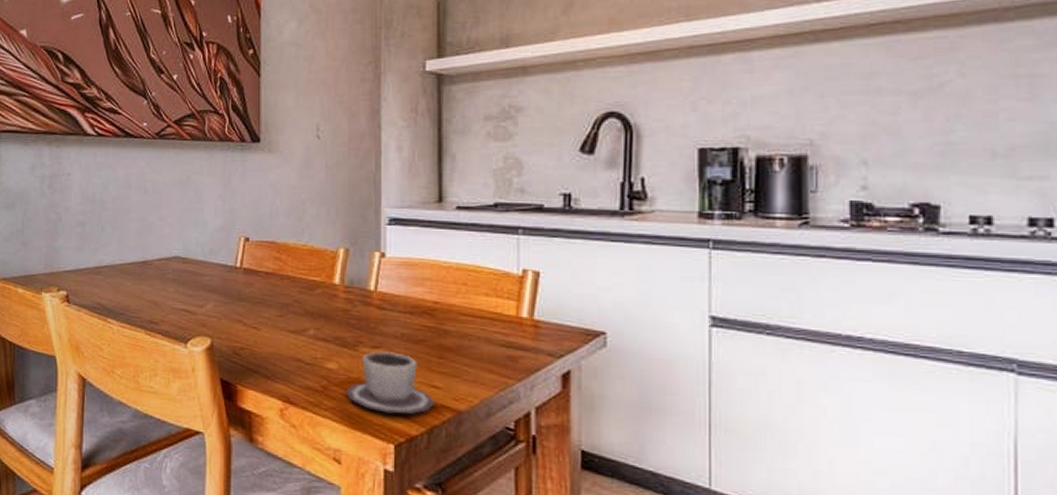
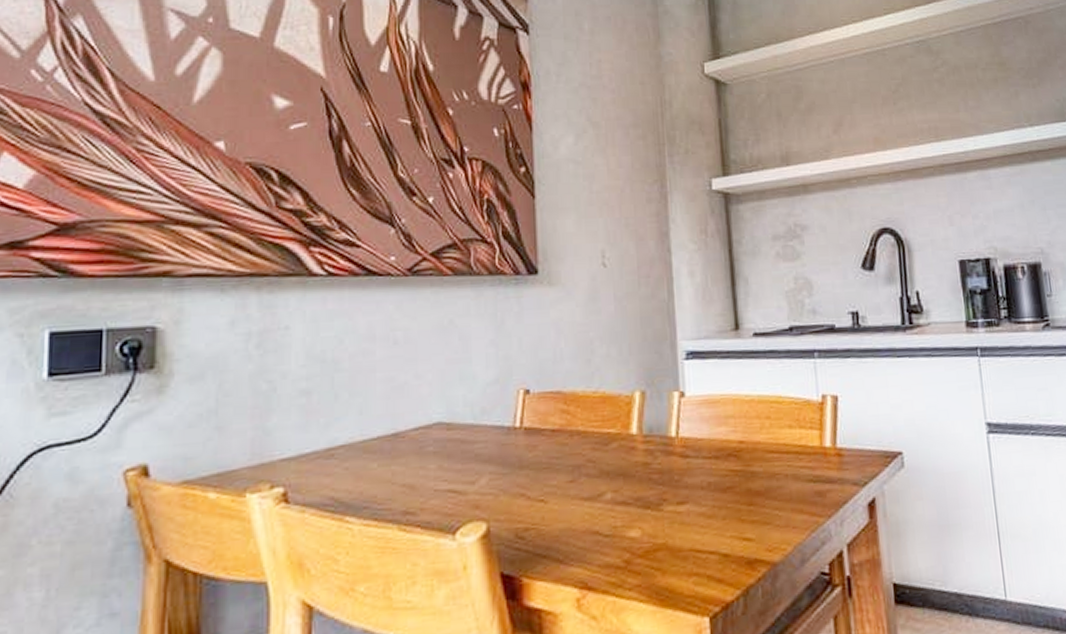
cup: present [346,351,434,415] -> none [652,506,747,580]

